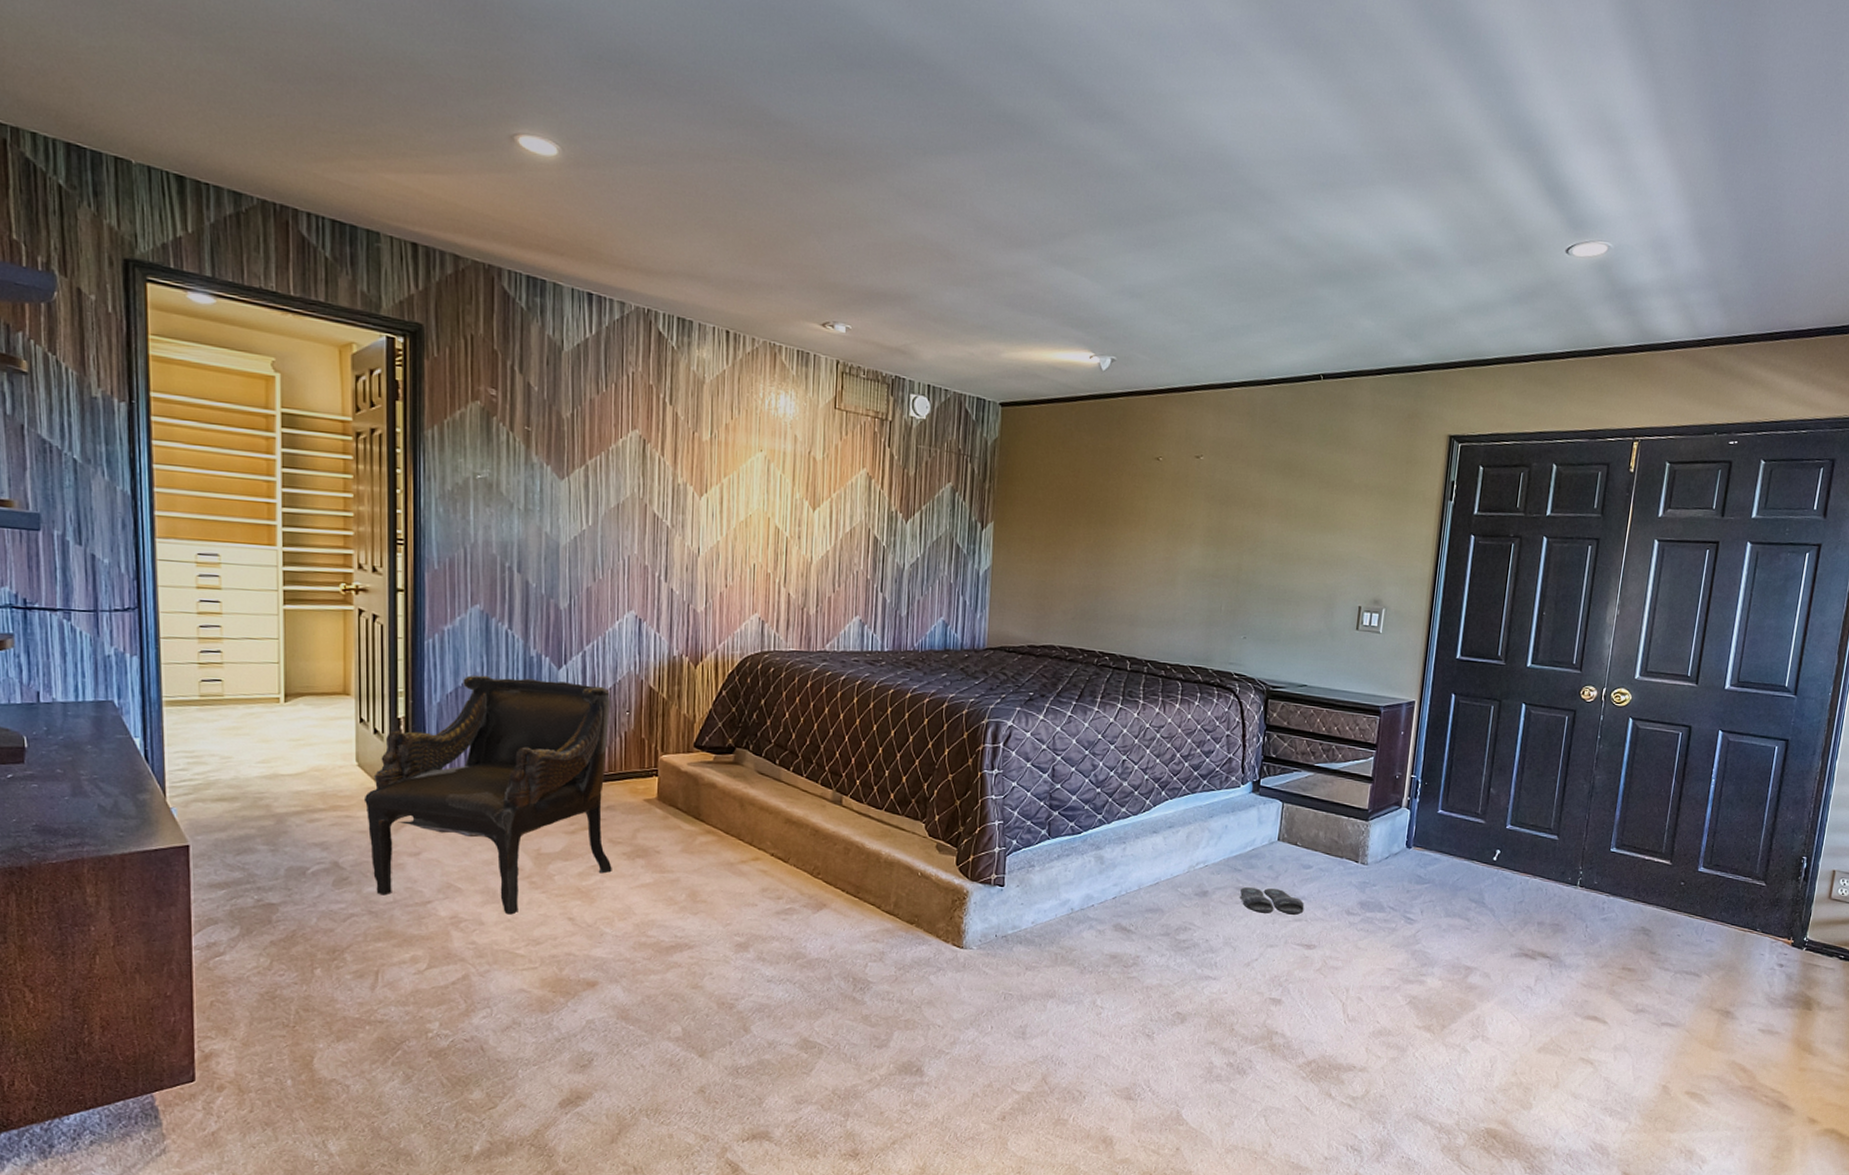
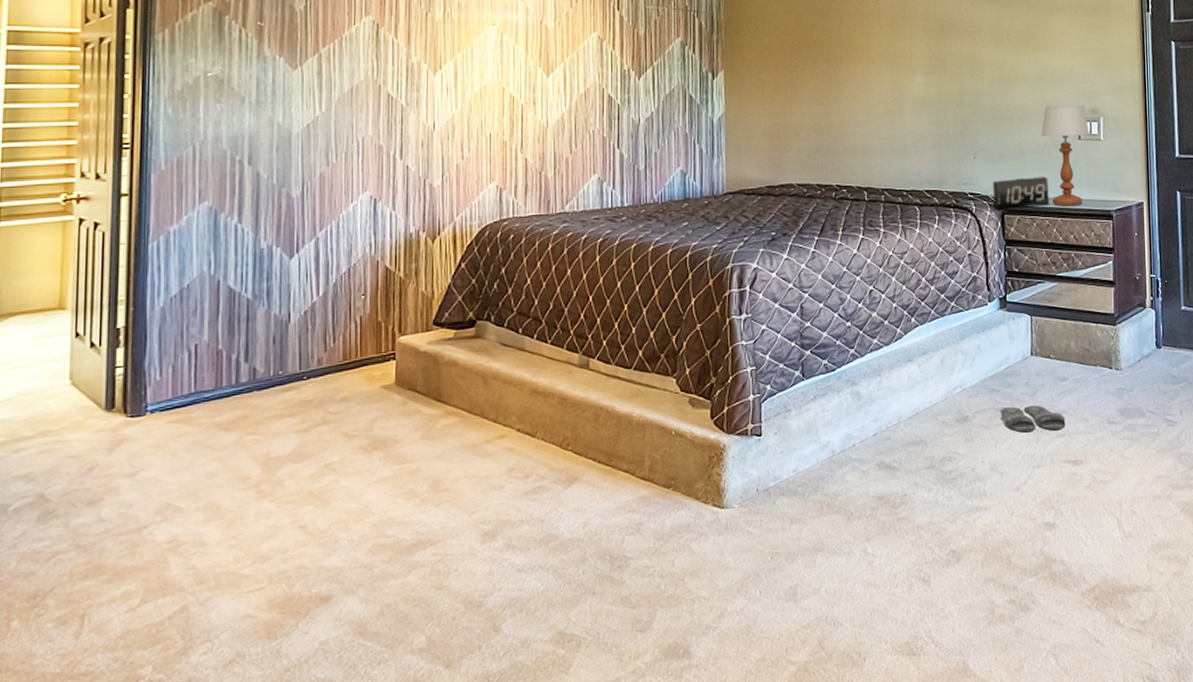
armchair: present [363,675,612,915] -> none [76,271,347,531]
alarm clock: none [1258,663,1319,695] -> present [993,177,1049,210]
table lamp: none [1317,591,1370,698] -> present [1041,105,1091,207]

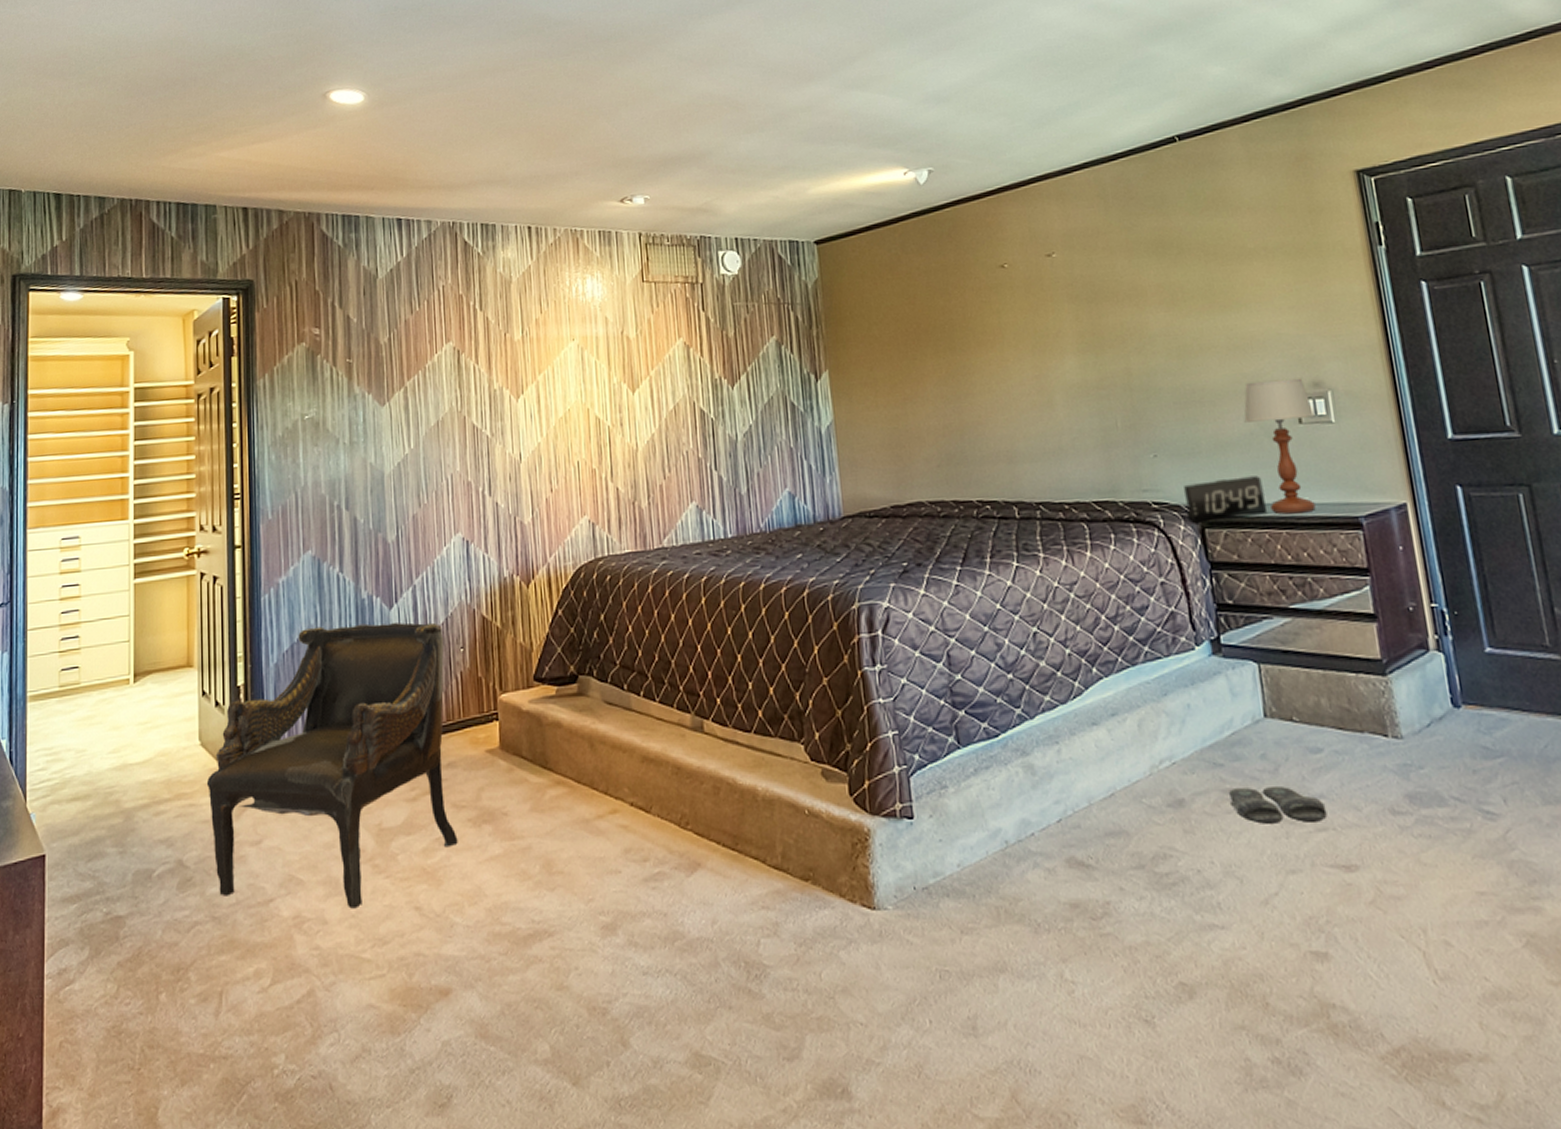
armchair: none [76,271,347,531] -> present [206,622,458,909]

